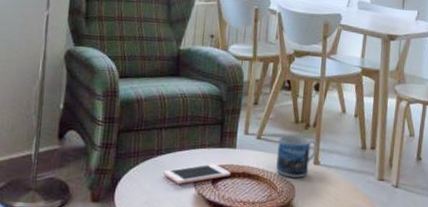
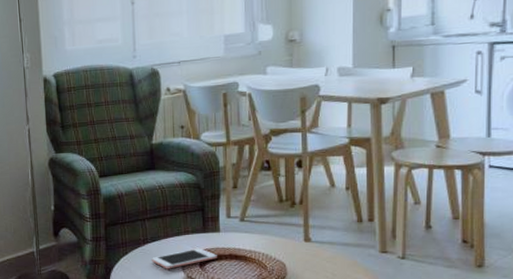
mug: present [276,135,318,178] -> none [263,215,307,256]

